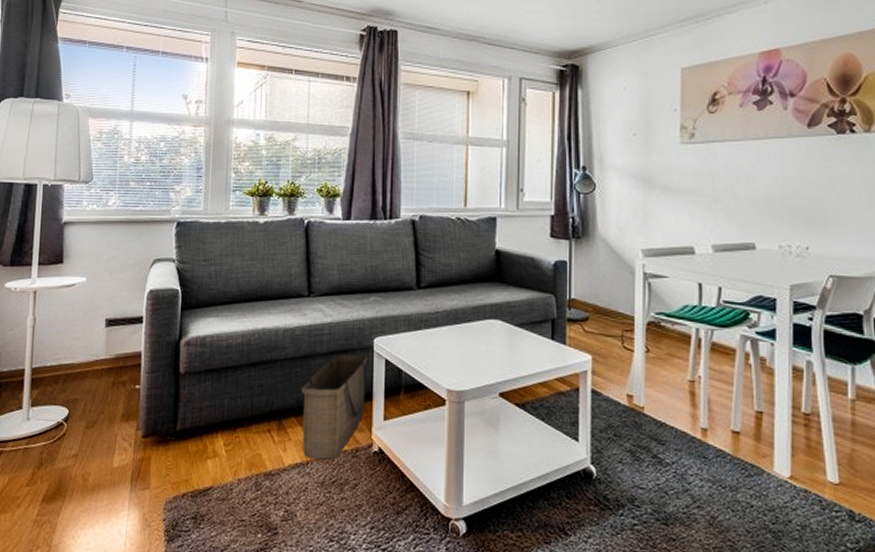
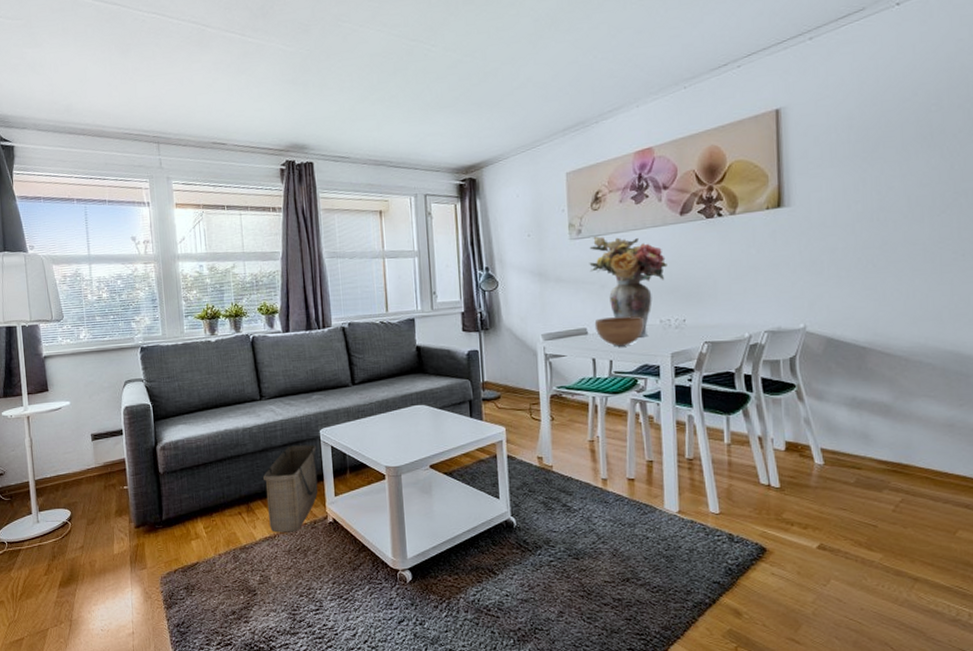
flower arrangement: none [701,142,791,264] -> present [589,236,667,337]
bowl: none [703,237,760,272] -> present [594,316,644,347]

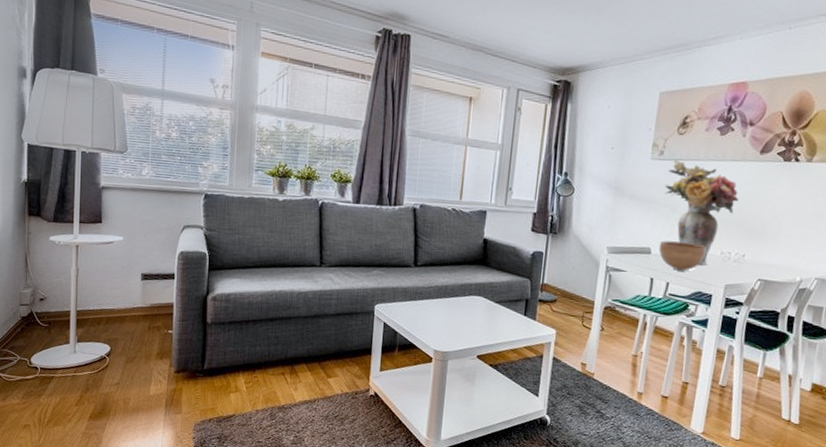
basket: present [263,444,318,533] -> none [311,316,369,399]

